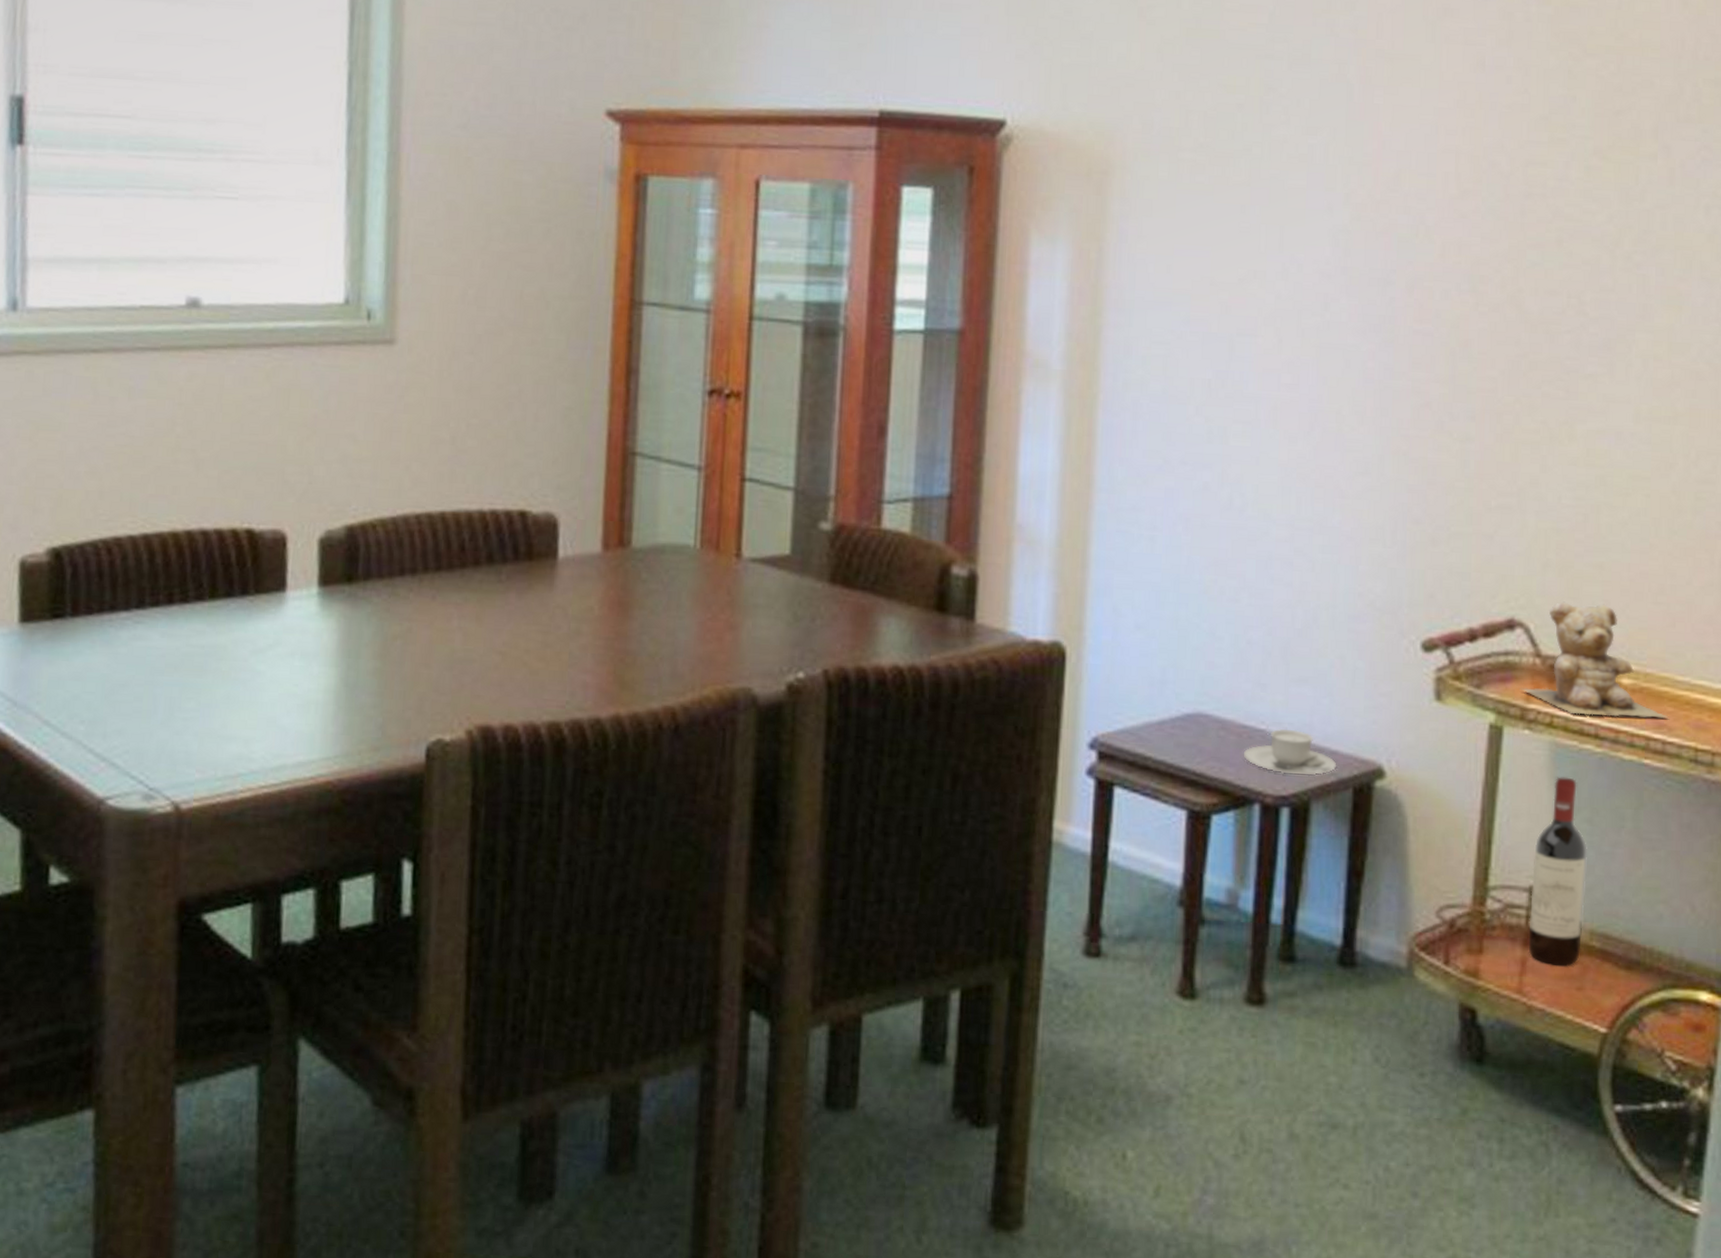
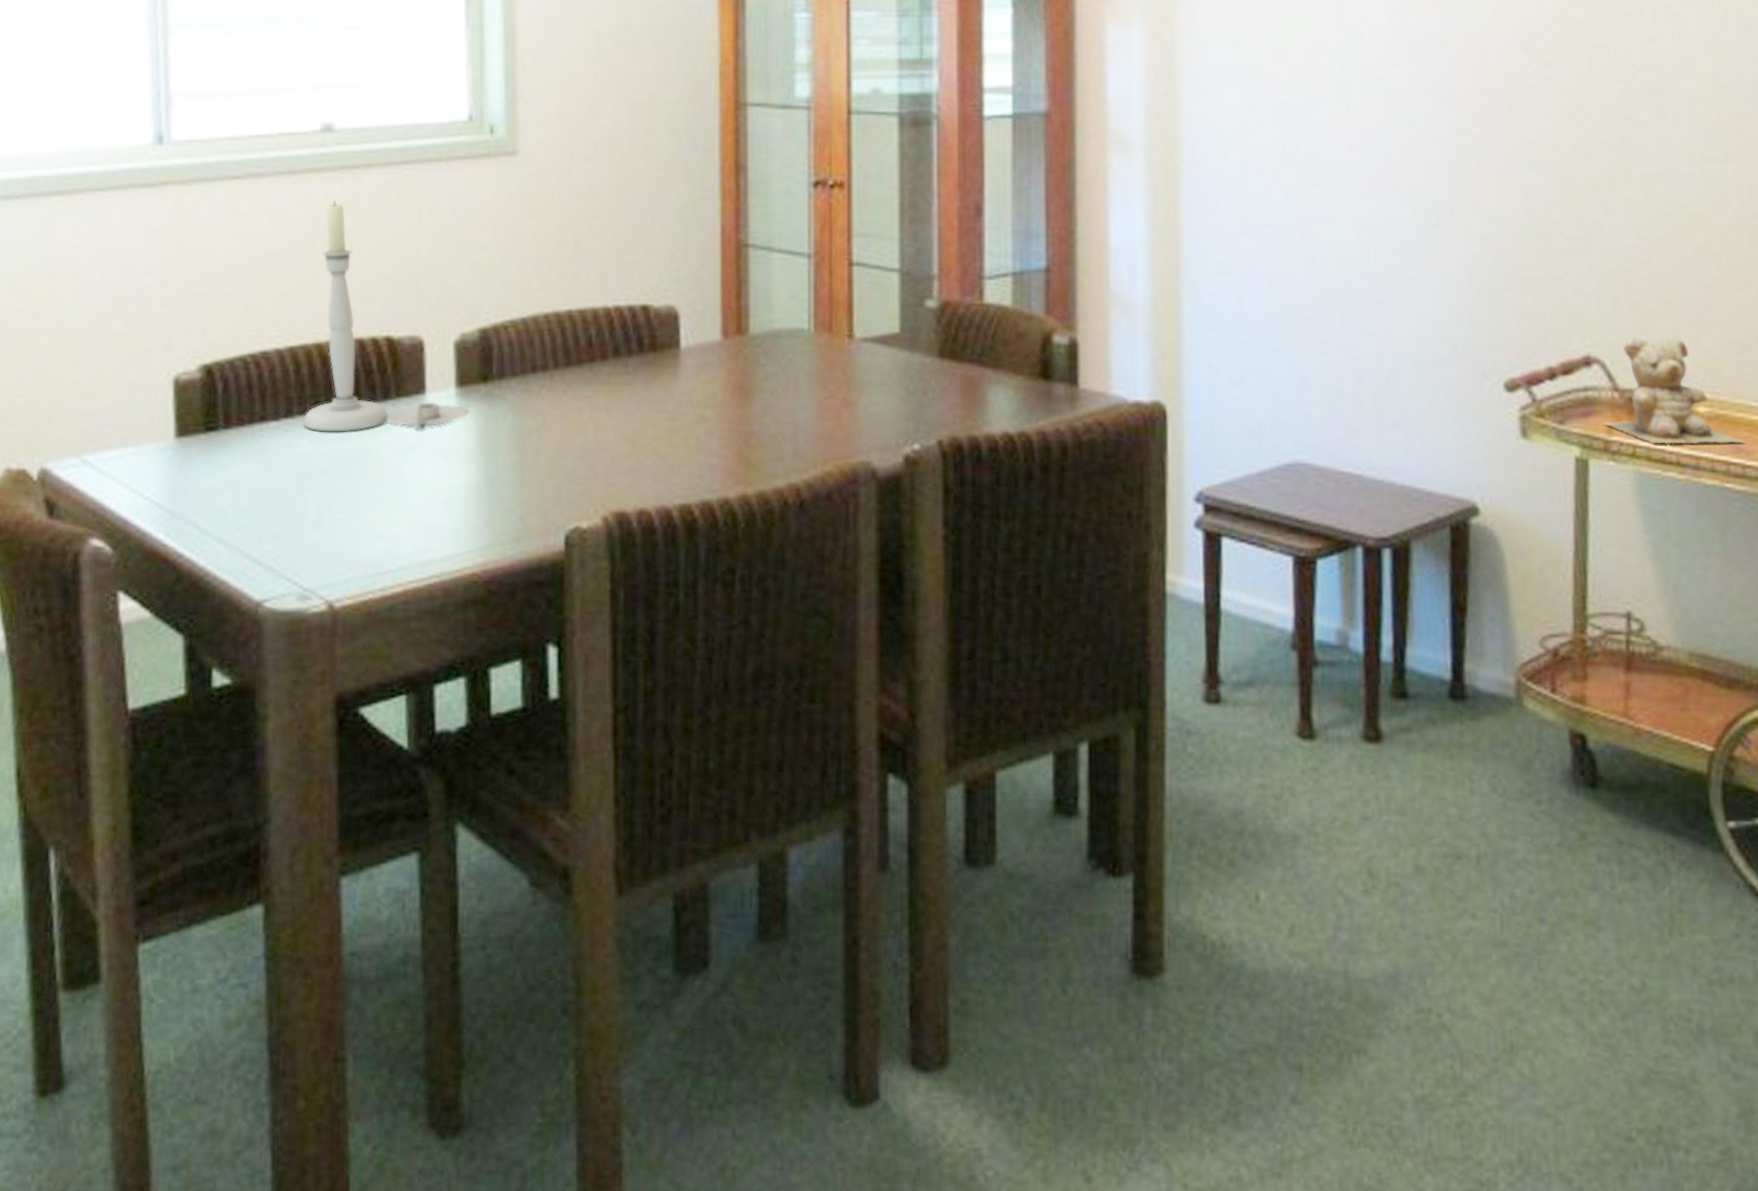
candlestick: none [155,382,332,629] -> present [303,201,470,432]
teacup: present [1243,729,1337,775] -> none [1342,473,1433,516]
wine bottle: present [1528,777,1587,966] -> none [1628,505,1682,688]

